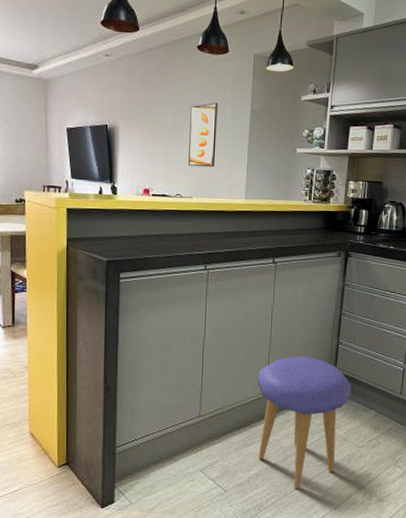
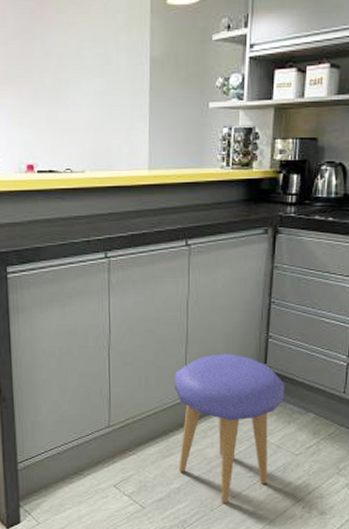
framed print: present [188,102,218,168] -> none [76,51,111,134]

